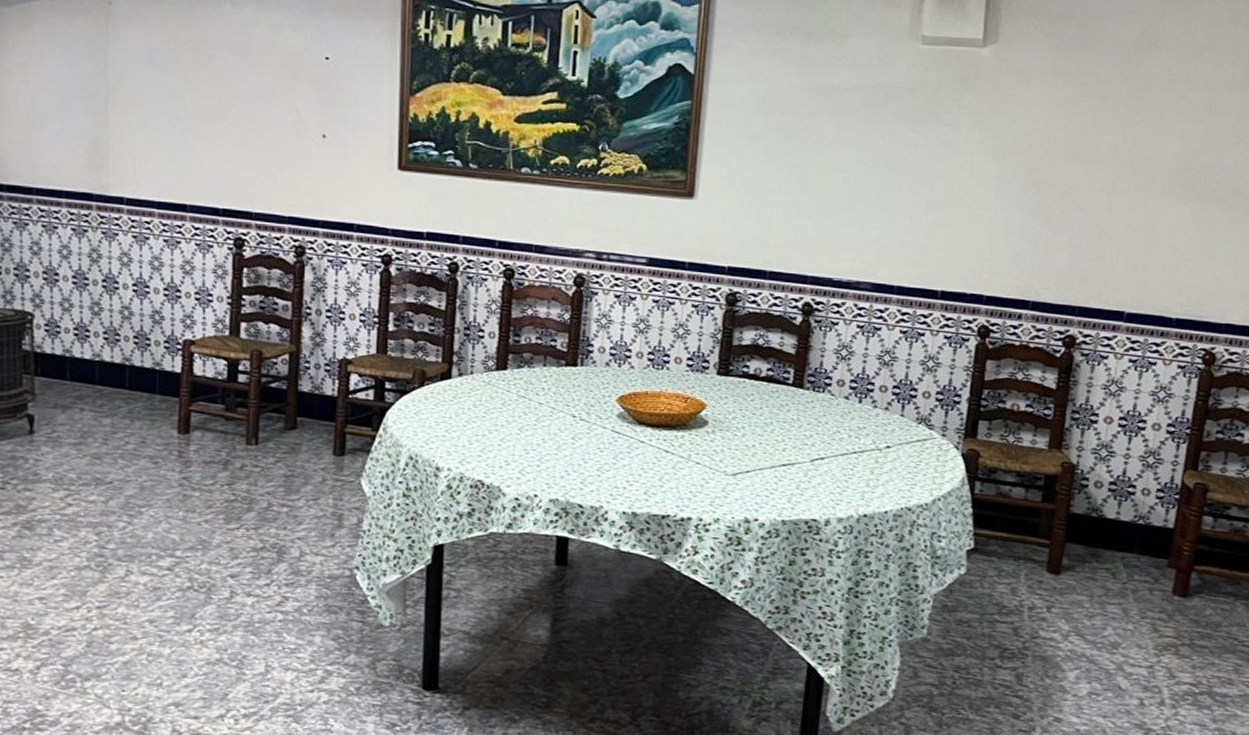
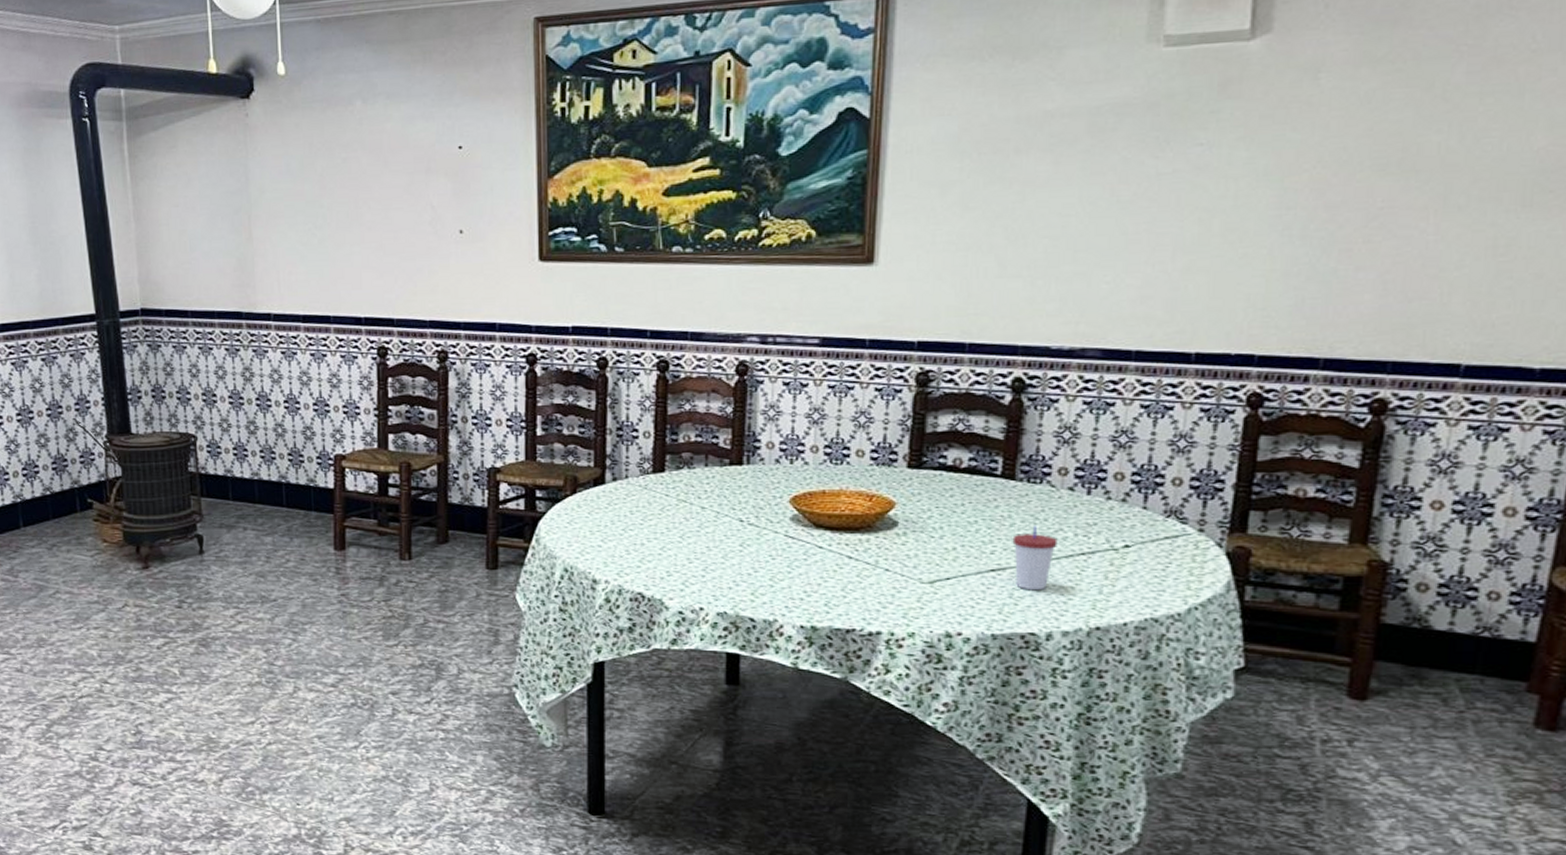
cup: none [800,428,835,483] -> present [1012,526,1058,591]

